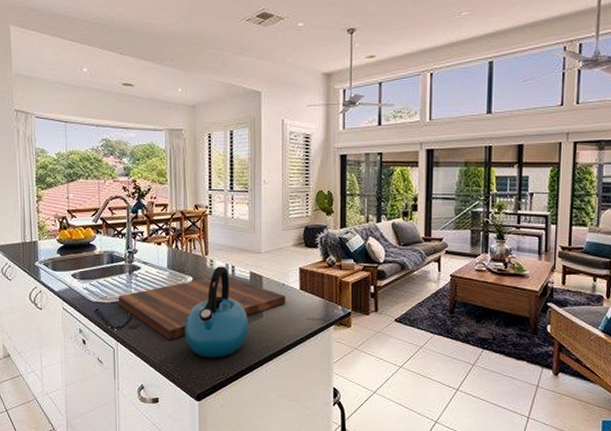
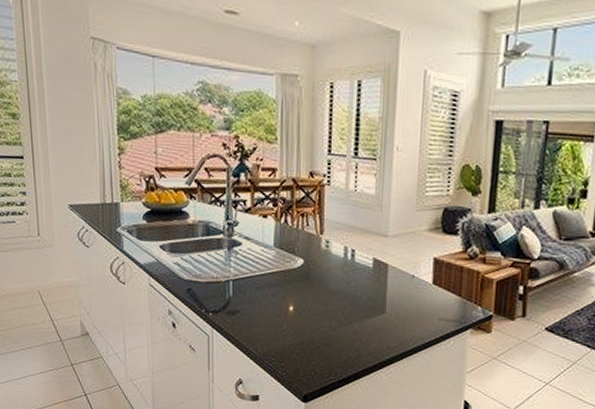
cutting board: present [118,276,286,340] -> none [215,260,415,331]
kettle: present [184,266,248,358] -> none [292,248,368,356]

